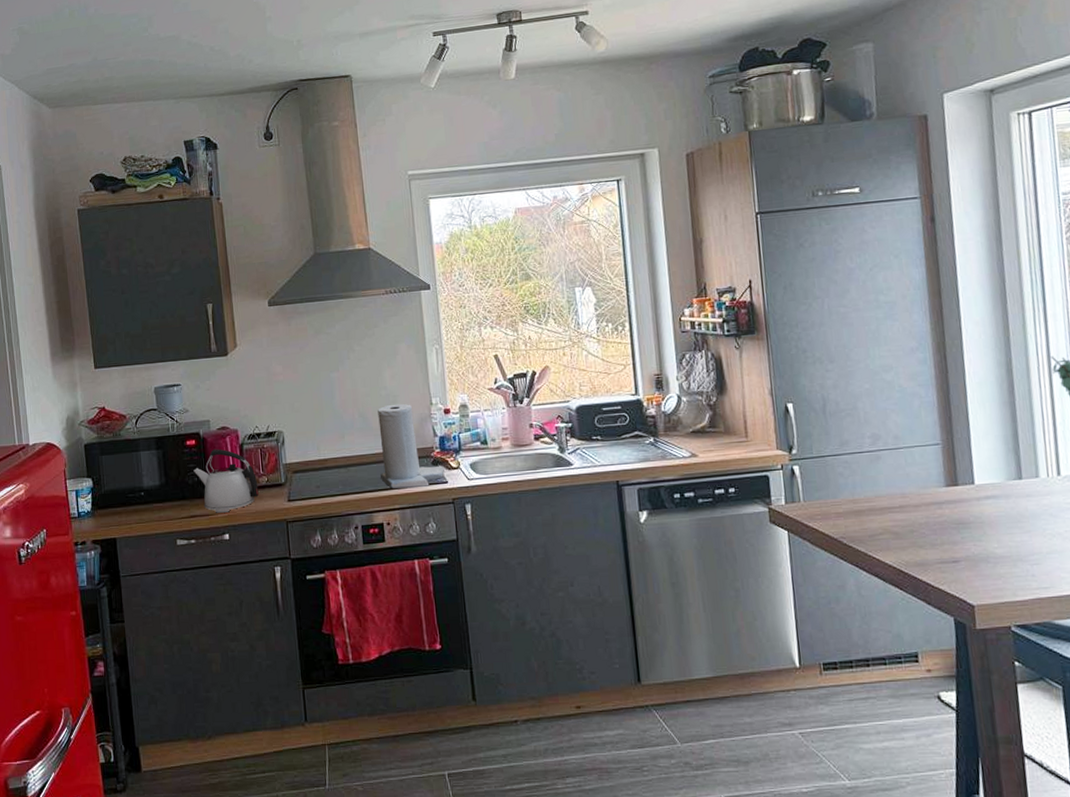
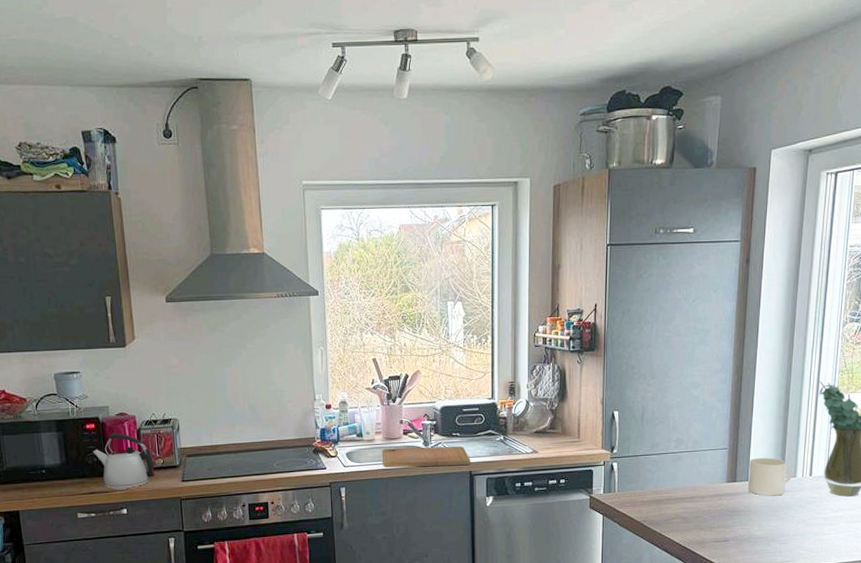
paper towel: present [377,403,445,489] -> none [266,398,324,473]
cutting board: none [510,452,617,479] -> present [381,446,471,468]
mug: none [972,453,1034,503] -> present [748,457,793,496]

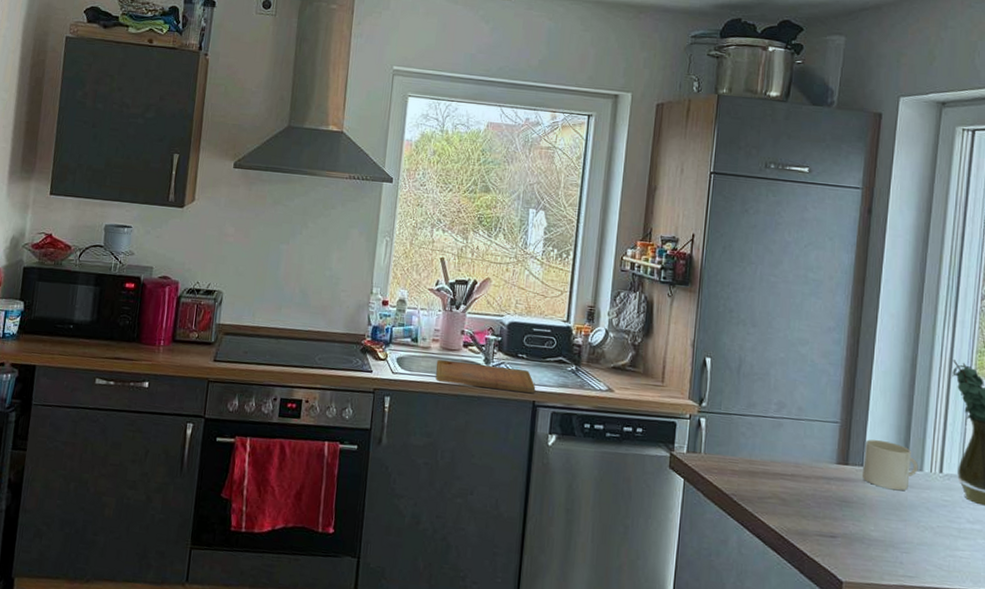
kettle: present [93,433,155,490] -> none [126,296,188,361]

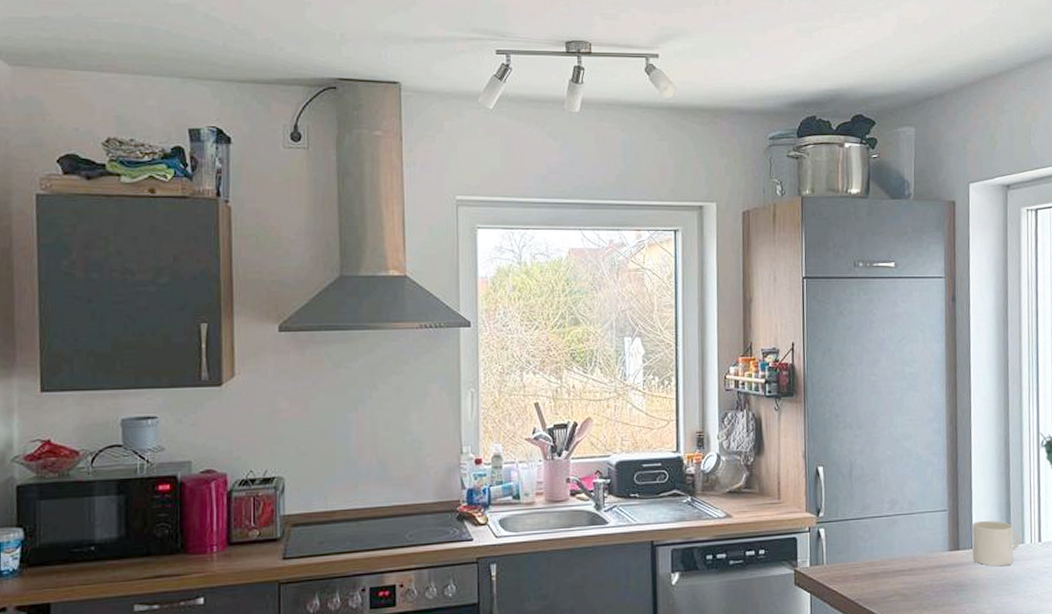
cutting board: present [436,360,536,393] -> none [543,510,653,538]

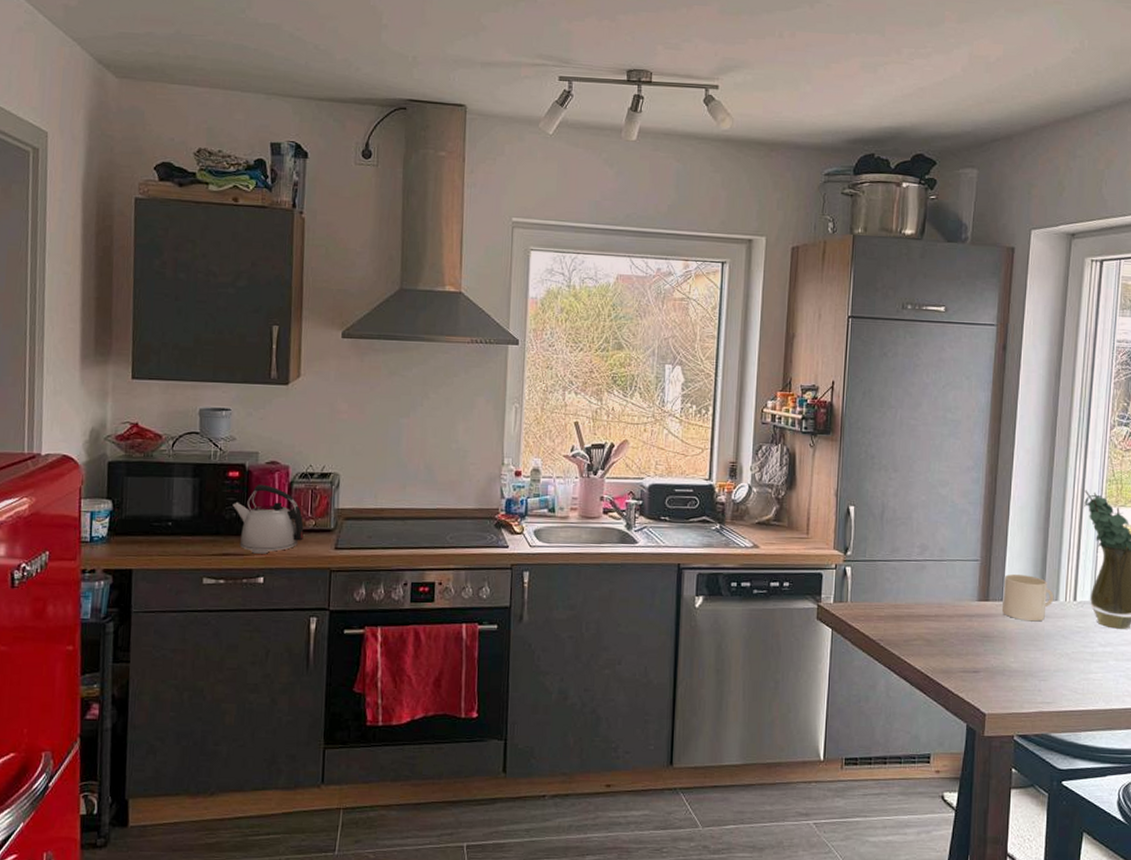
kettle: none [164,496,247,573] -> present [232,484,304,554]

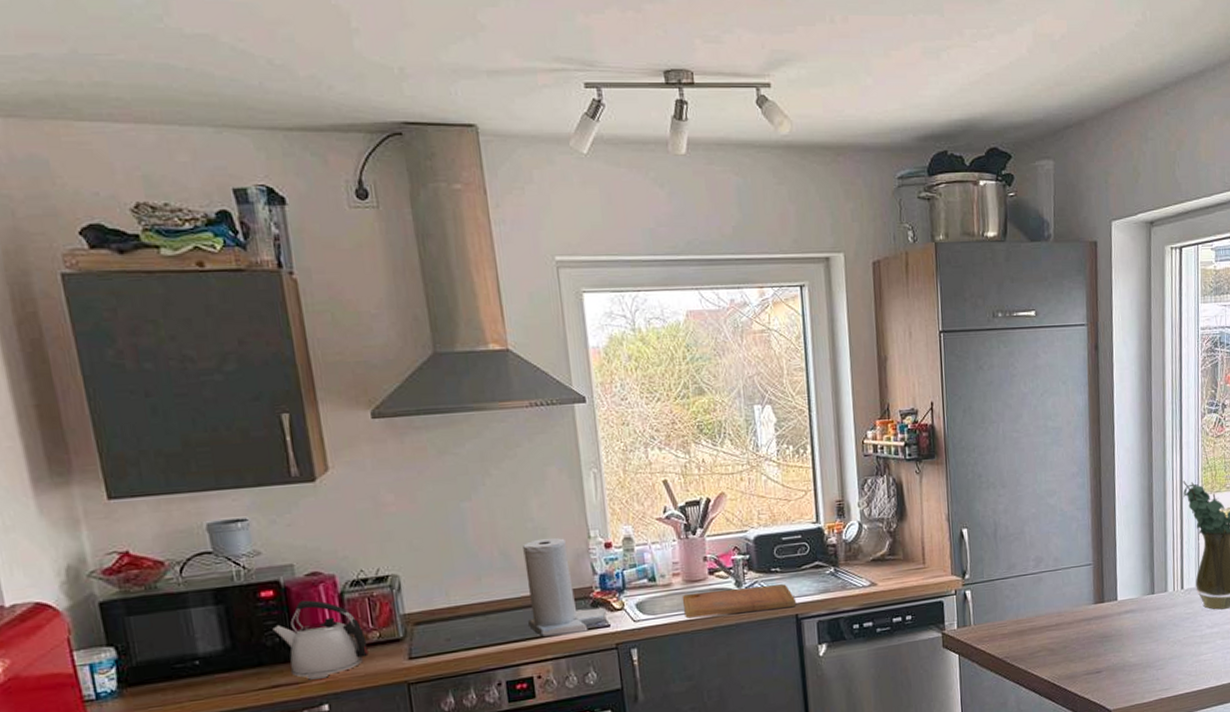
paper towel: none [438,459,507,549] -> present [523,537,606,637]
cutting board: none [575,529,680,556] -> present [682,584,797,619]
mug: present [1002,573,1054,622] -> none [1116,571,1164,616]

